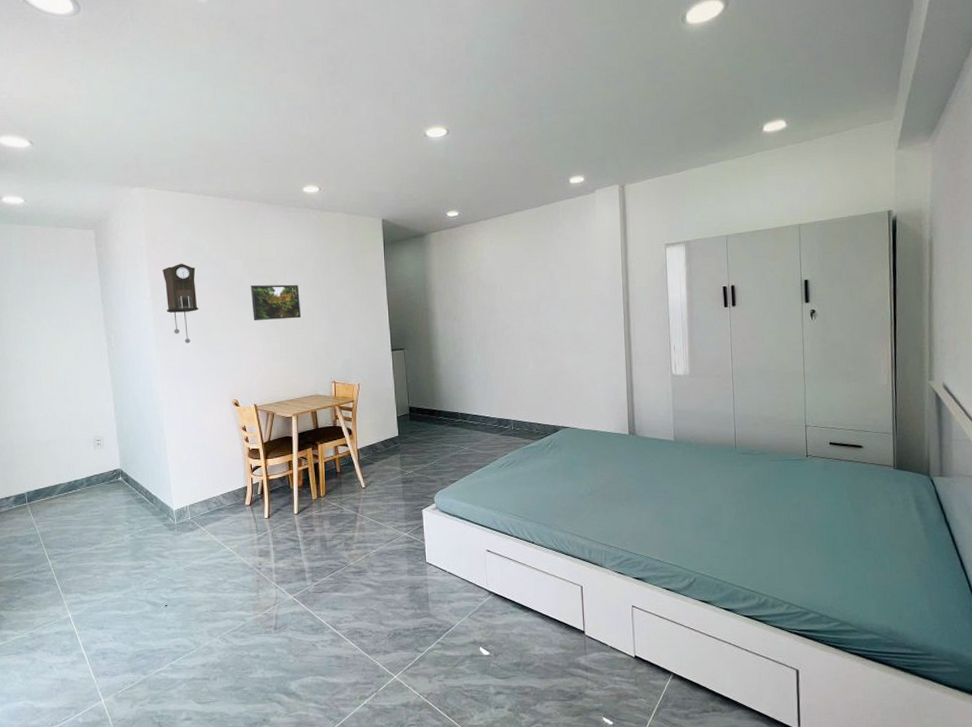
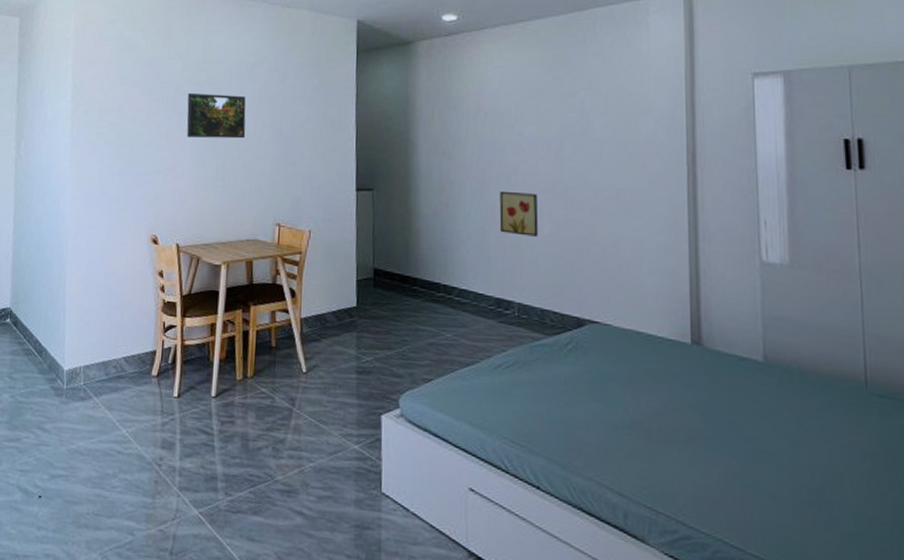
pendulum clock: present [162,264,199,344] -> none [86,62,126,159]
wall art: none [497,341,525,373] -> present [499,190,539,237]

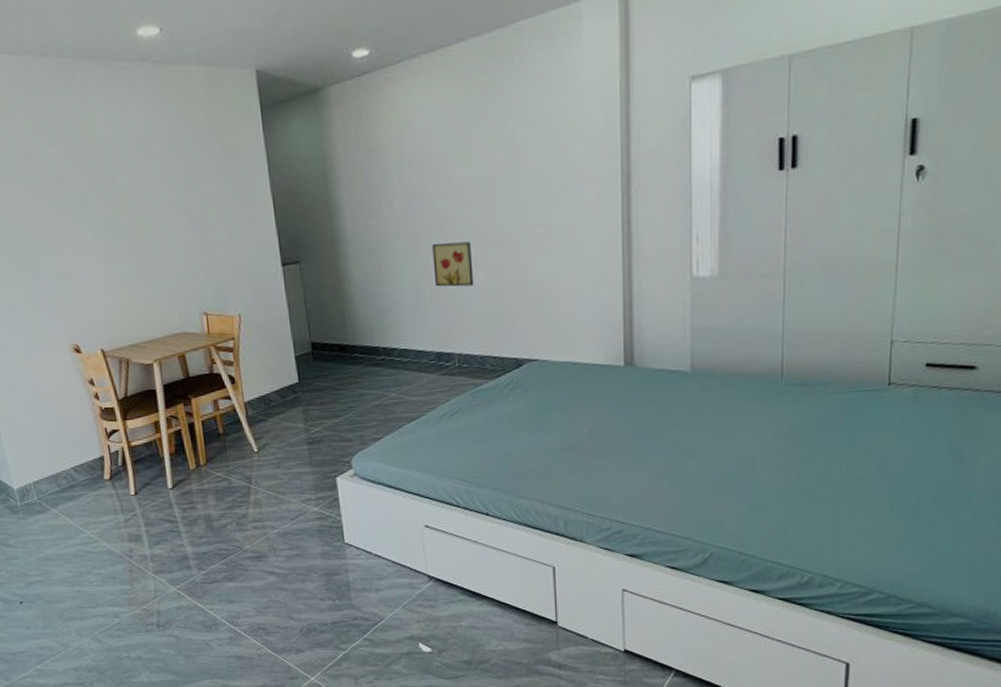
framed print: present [187,92,246,139] -> none [76,178,153,235]

